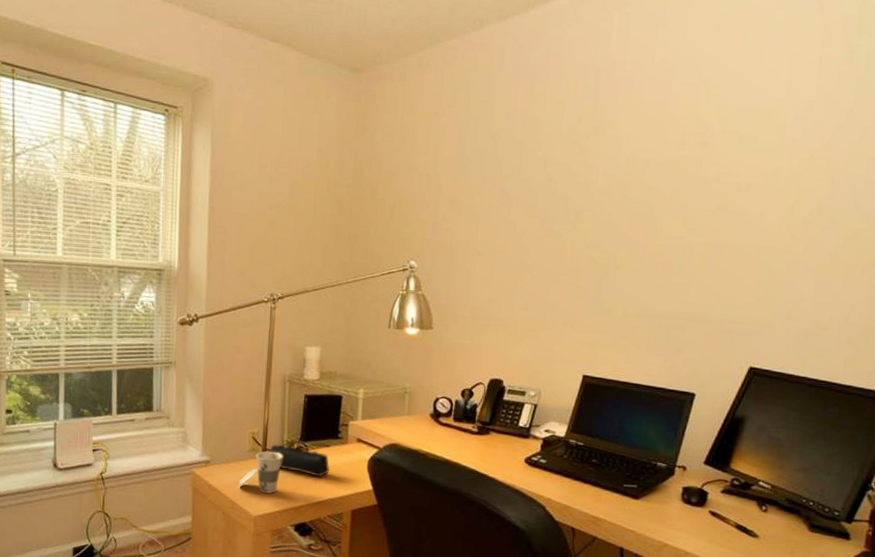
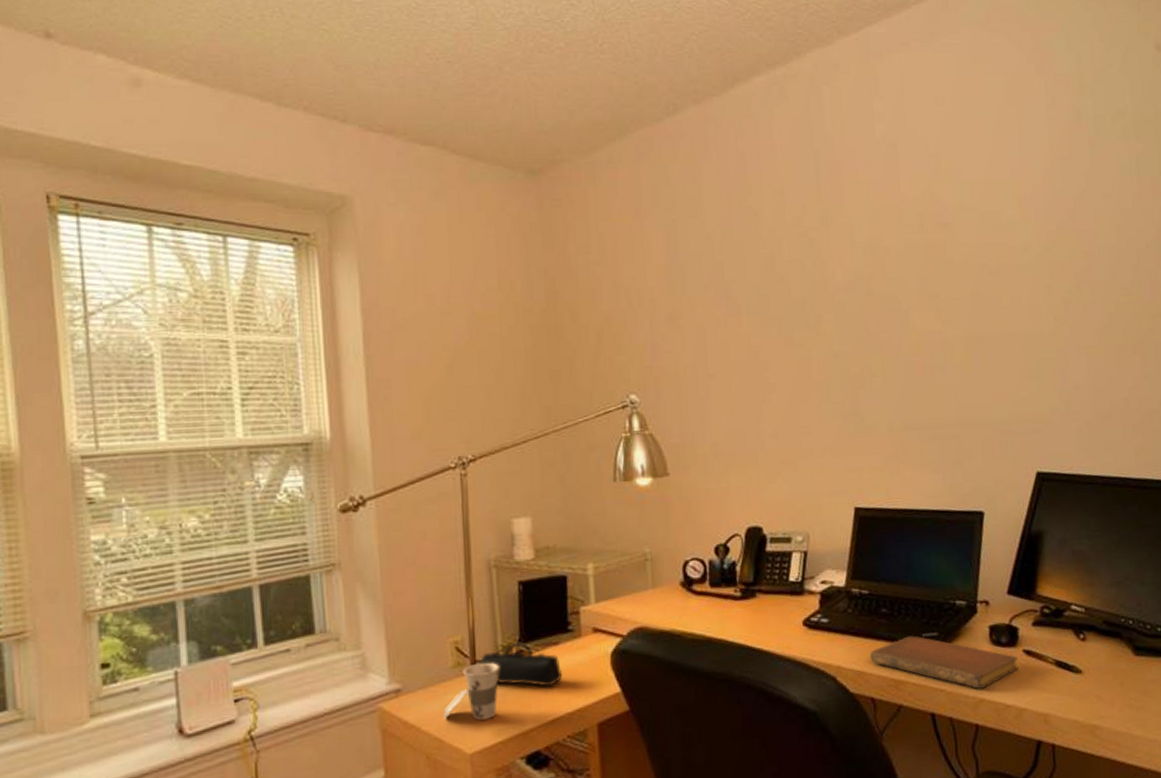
notebook: none [576,484,703,536] -> present [870,636,1018,689]

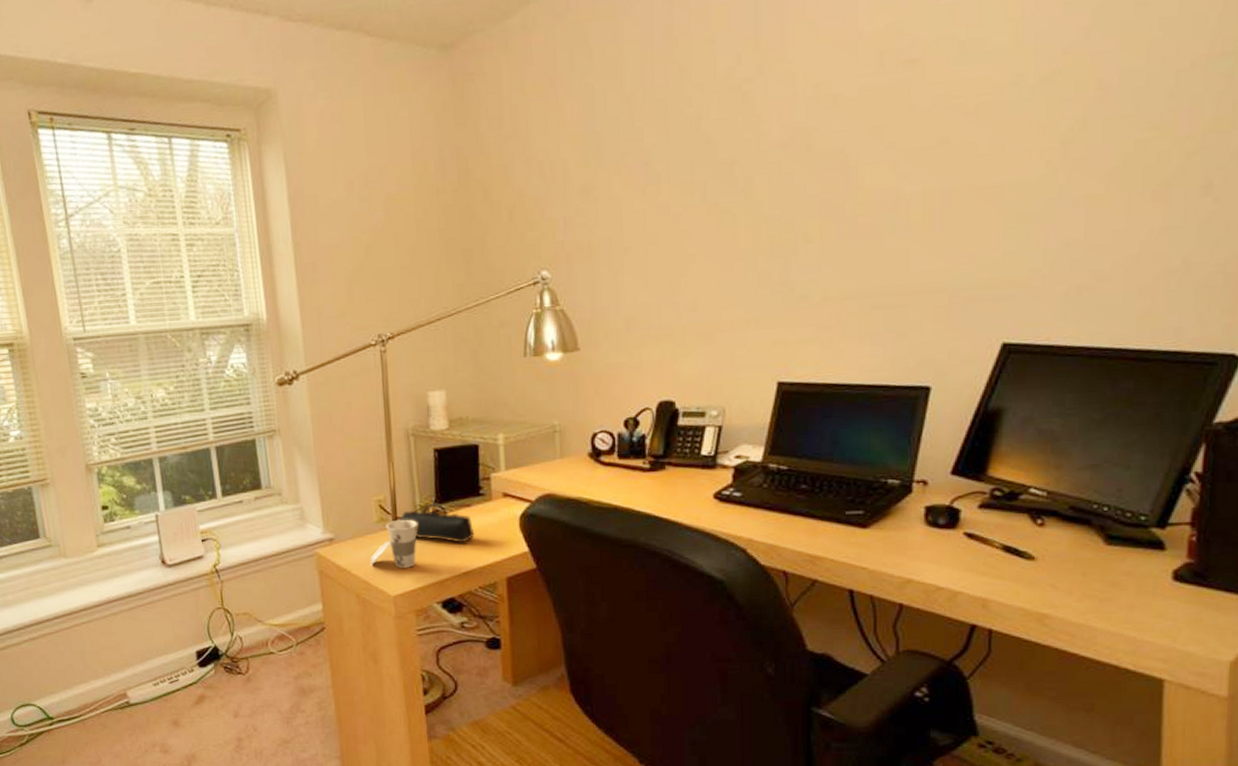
notebook: present [870,636,1018,689] -> none [785,513,956,569]

